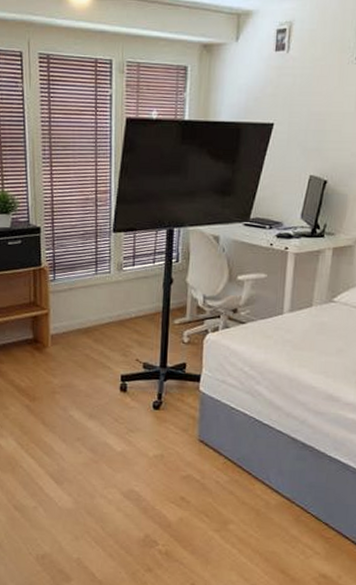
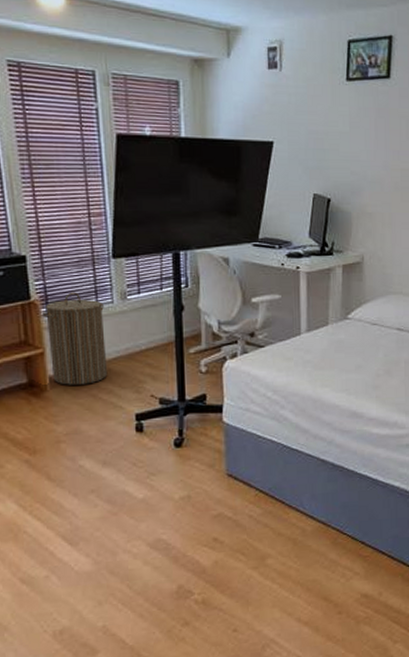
laundry hamper: none [50,261,102,345] -> present [43,292,108,385]

